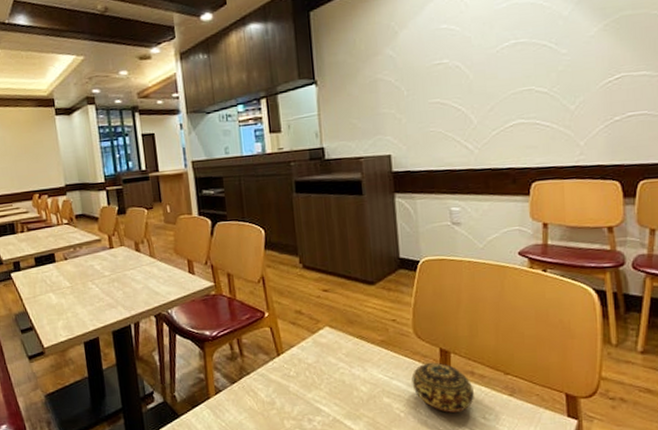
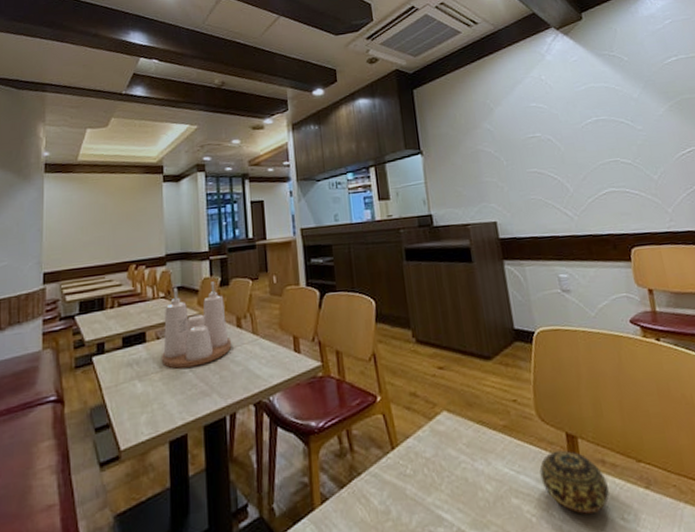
condiment set: none [69,210,132,285] -> present [162,281,232,369]

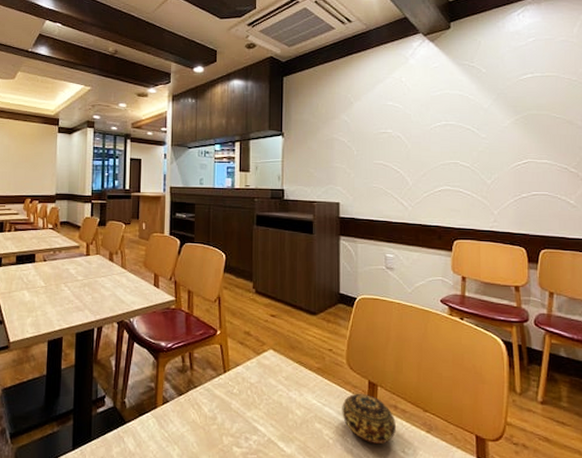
condiment set: present [162,281,232,369] -> none [47,221,104,287]

